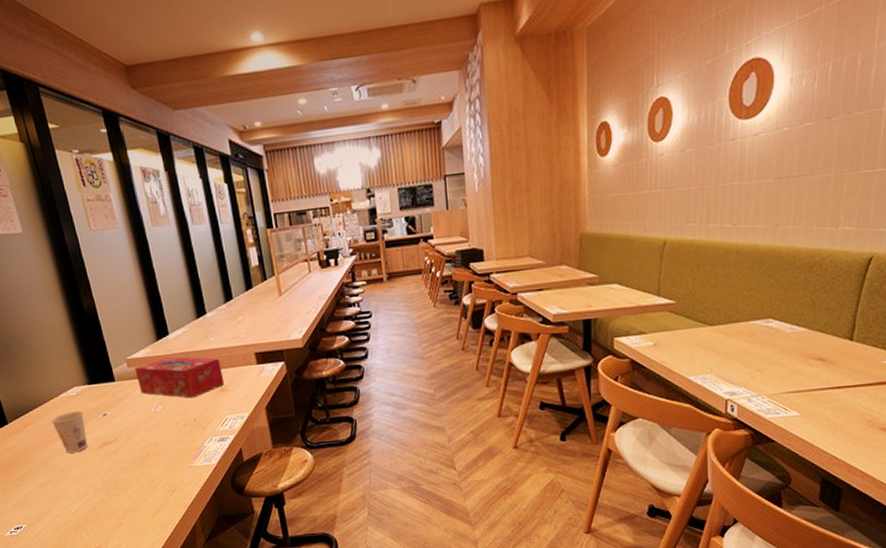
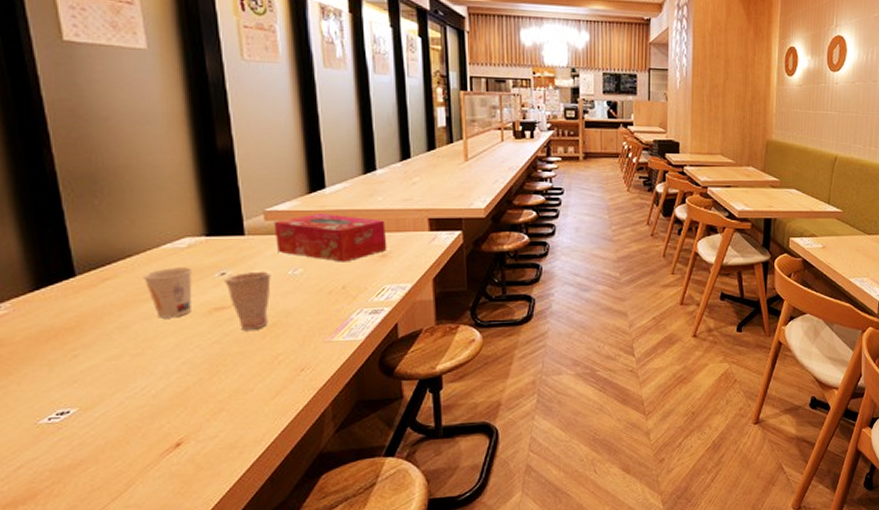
cup: none [106,410,143,460] -> present [223,271,271,330]

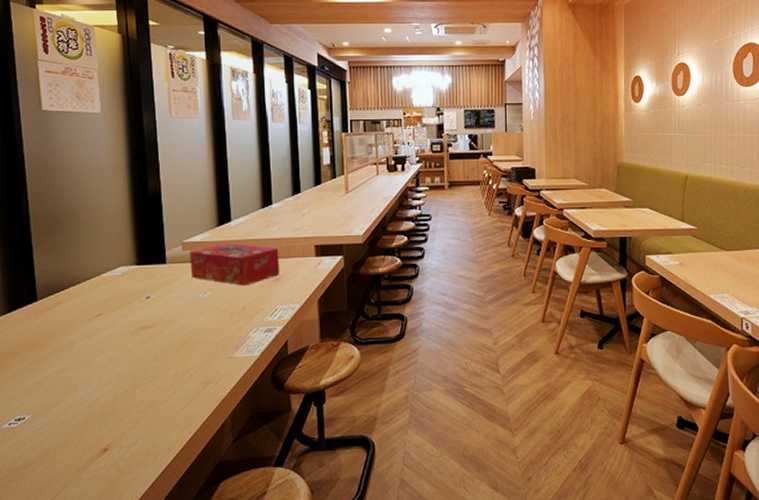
cup: present [143,267,193,318] -> none [87,292,124,337]
cup: present [223,271,271,330] -> none [148,294,185,347]

